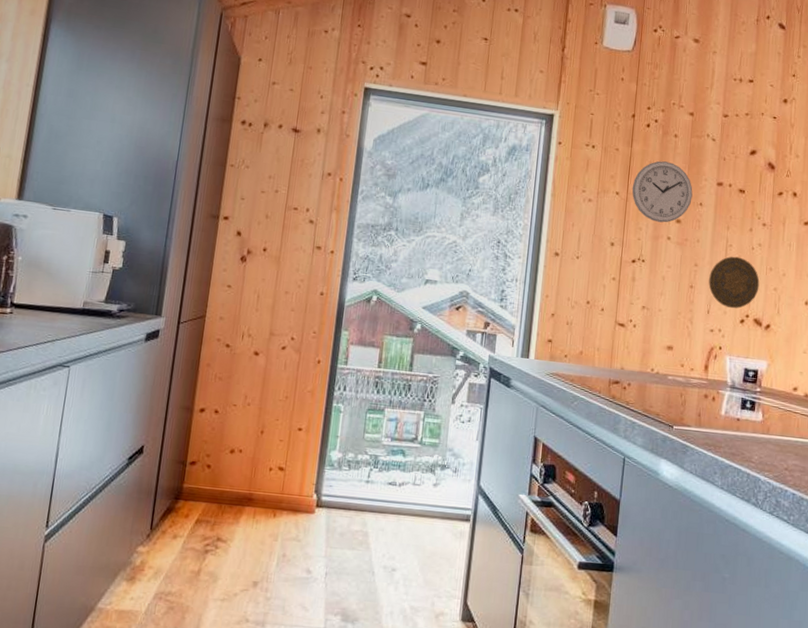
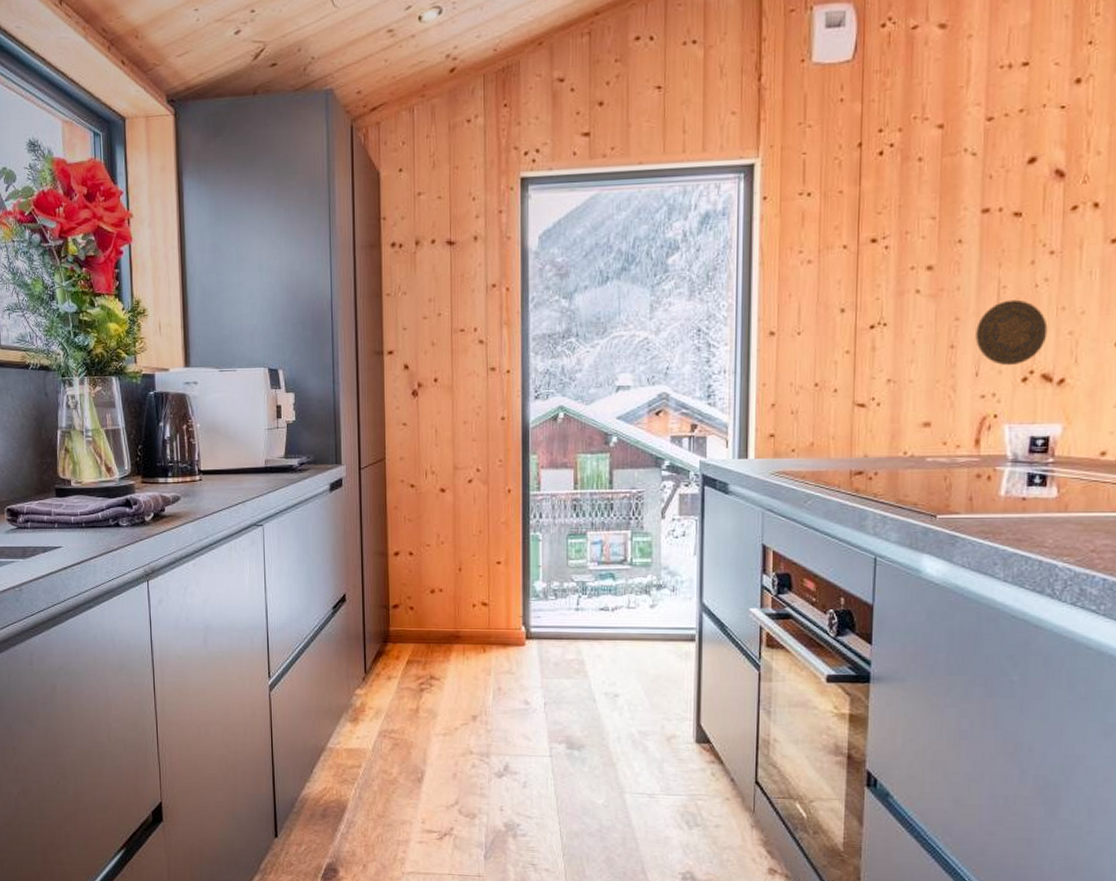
wall clock: present [632,160,693,223] -> none [864,195,948,274]

